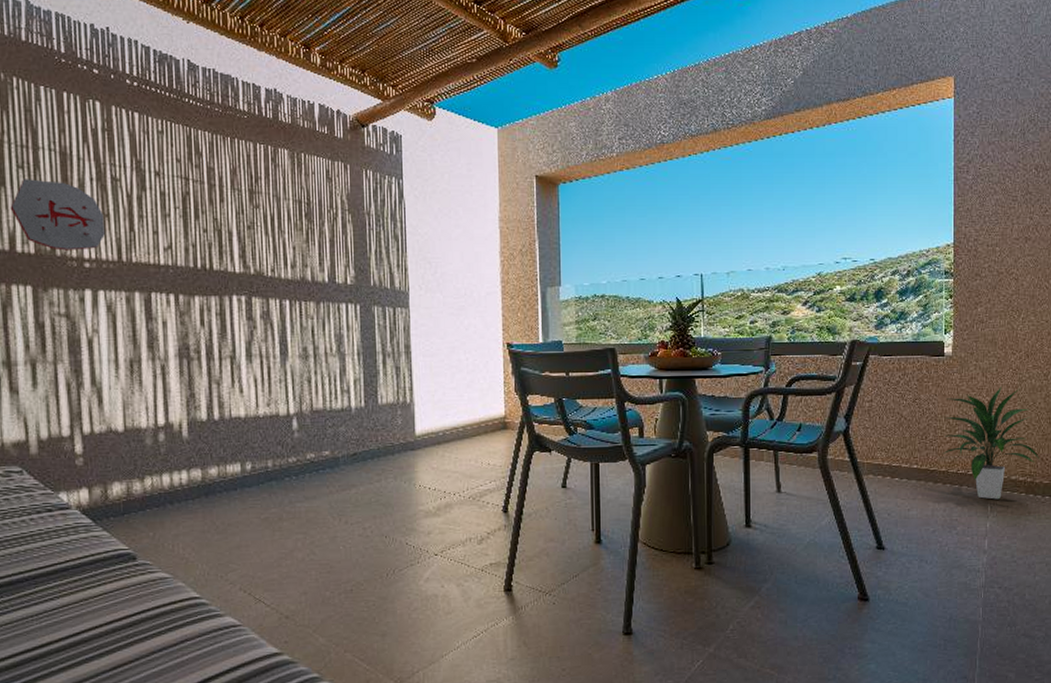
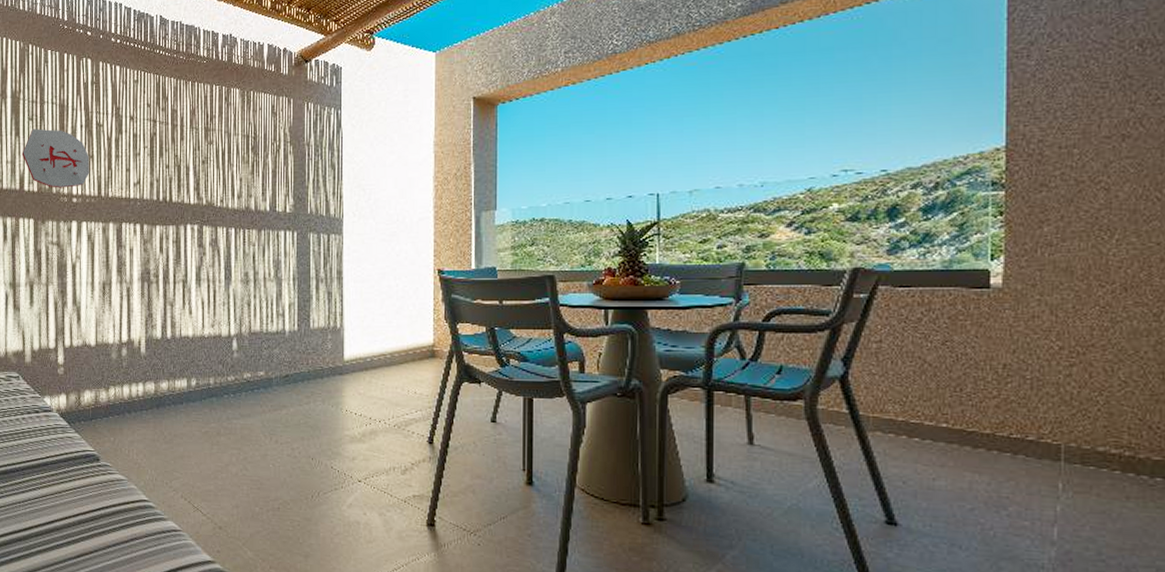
indoor plant: present [943,387,1040,500] -> none [987,329,1147,476]

